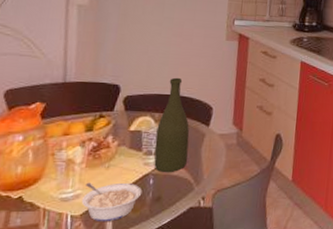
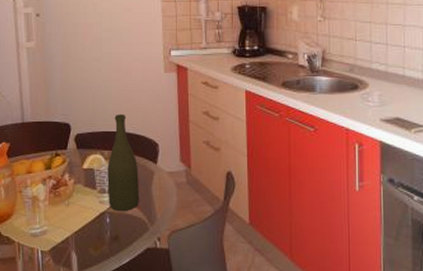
legume: present [81,182,142,222] -> none [48,219,101,259]

